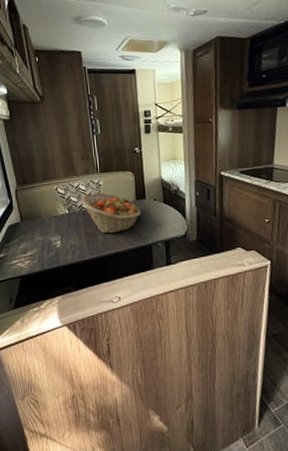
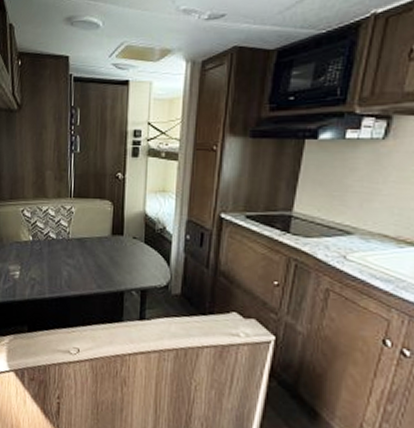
fruit basket: present [81,192,141,234] -> none [48,220,116,272]

